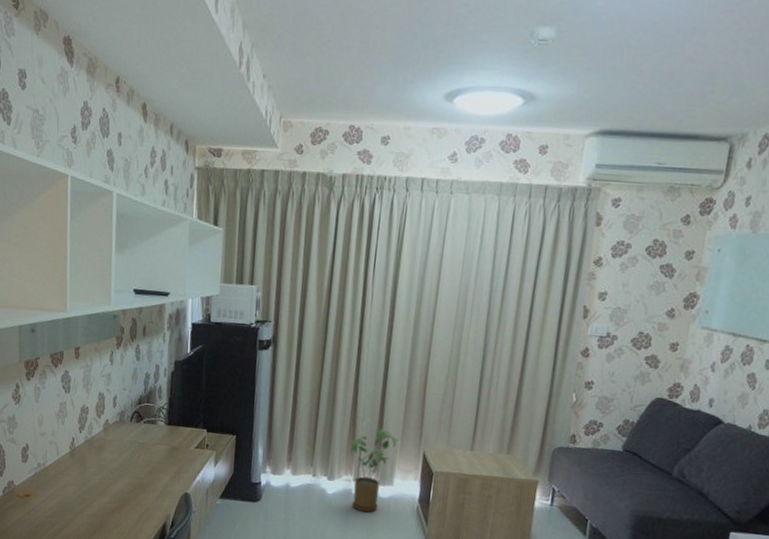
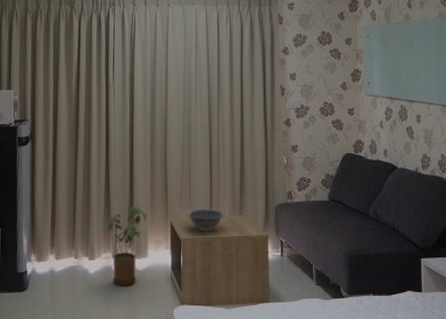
decorative bowl: none [442,440,490,468] -> present [186,209,225,231]

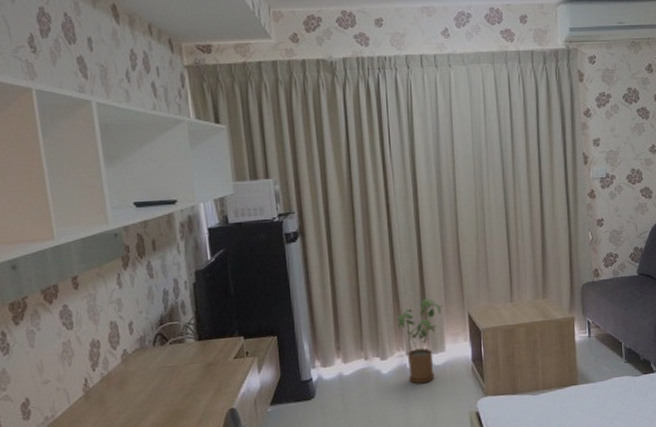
decorative bowl: present [186,209,225,231] -> none [484,294,527,319]

